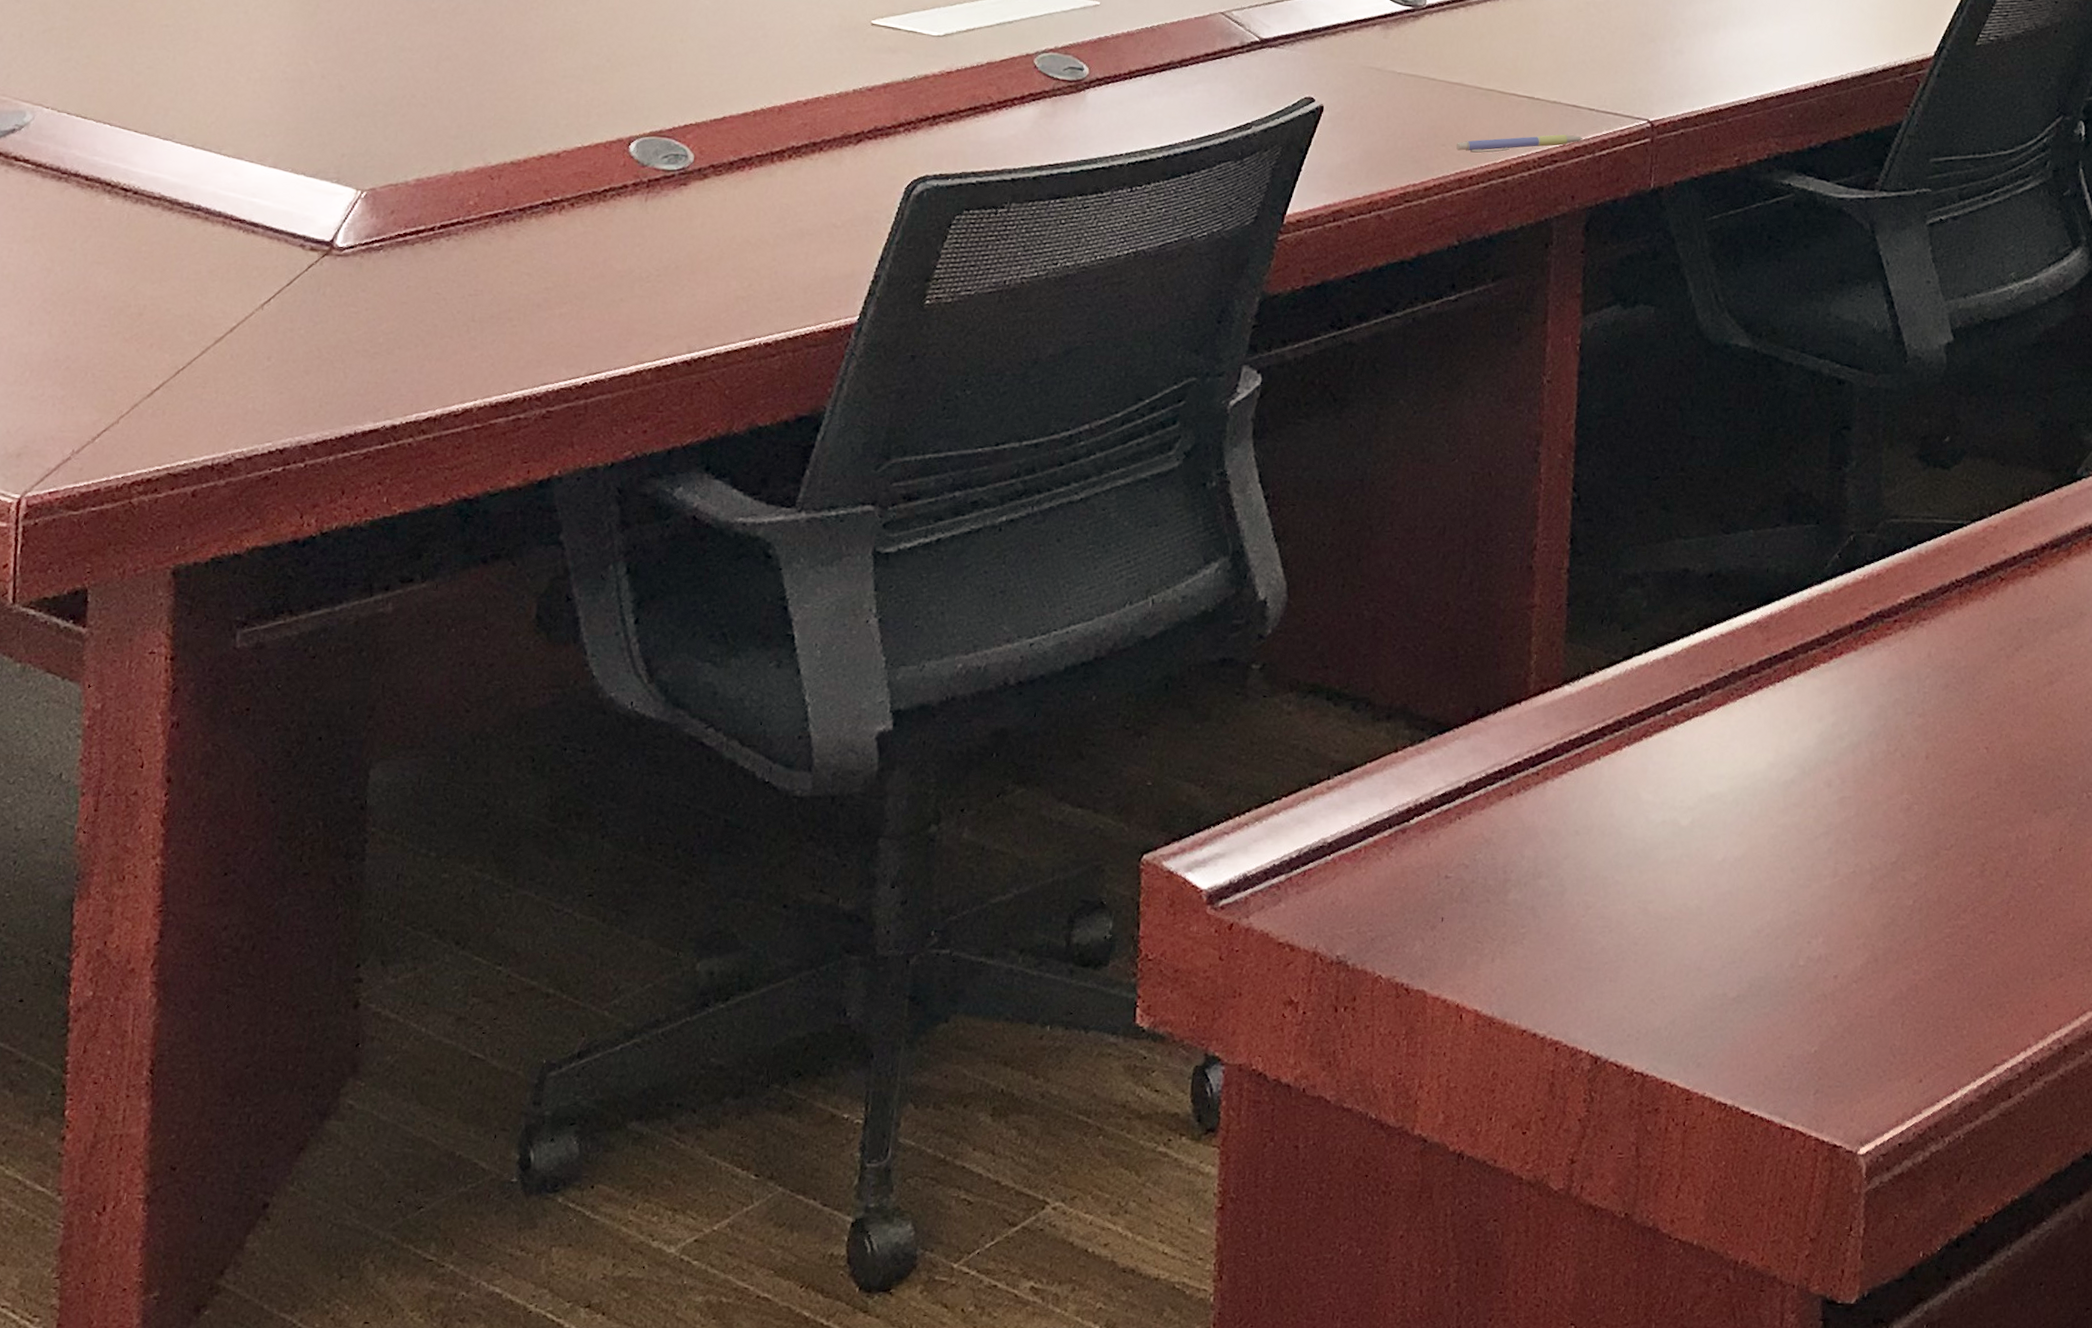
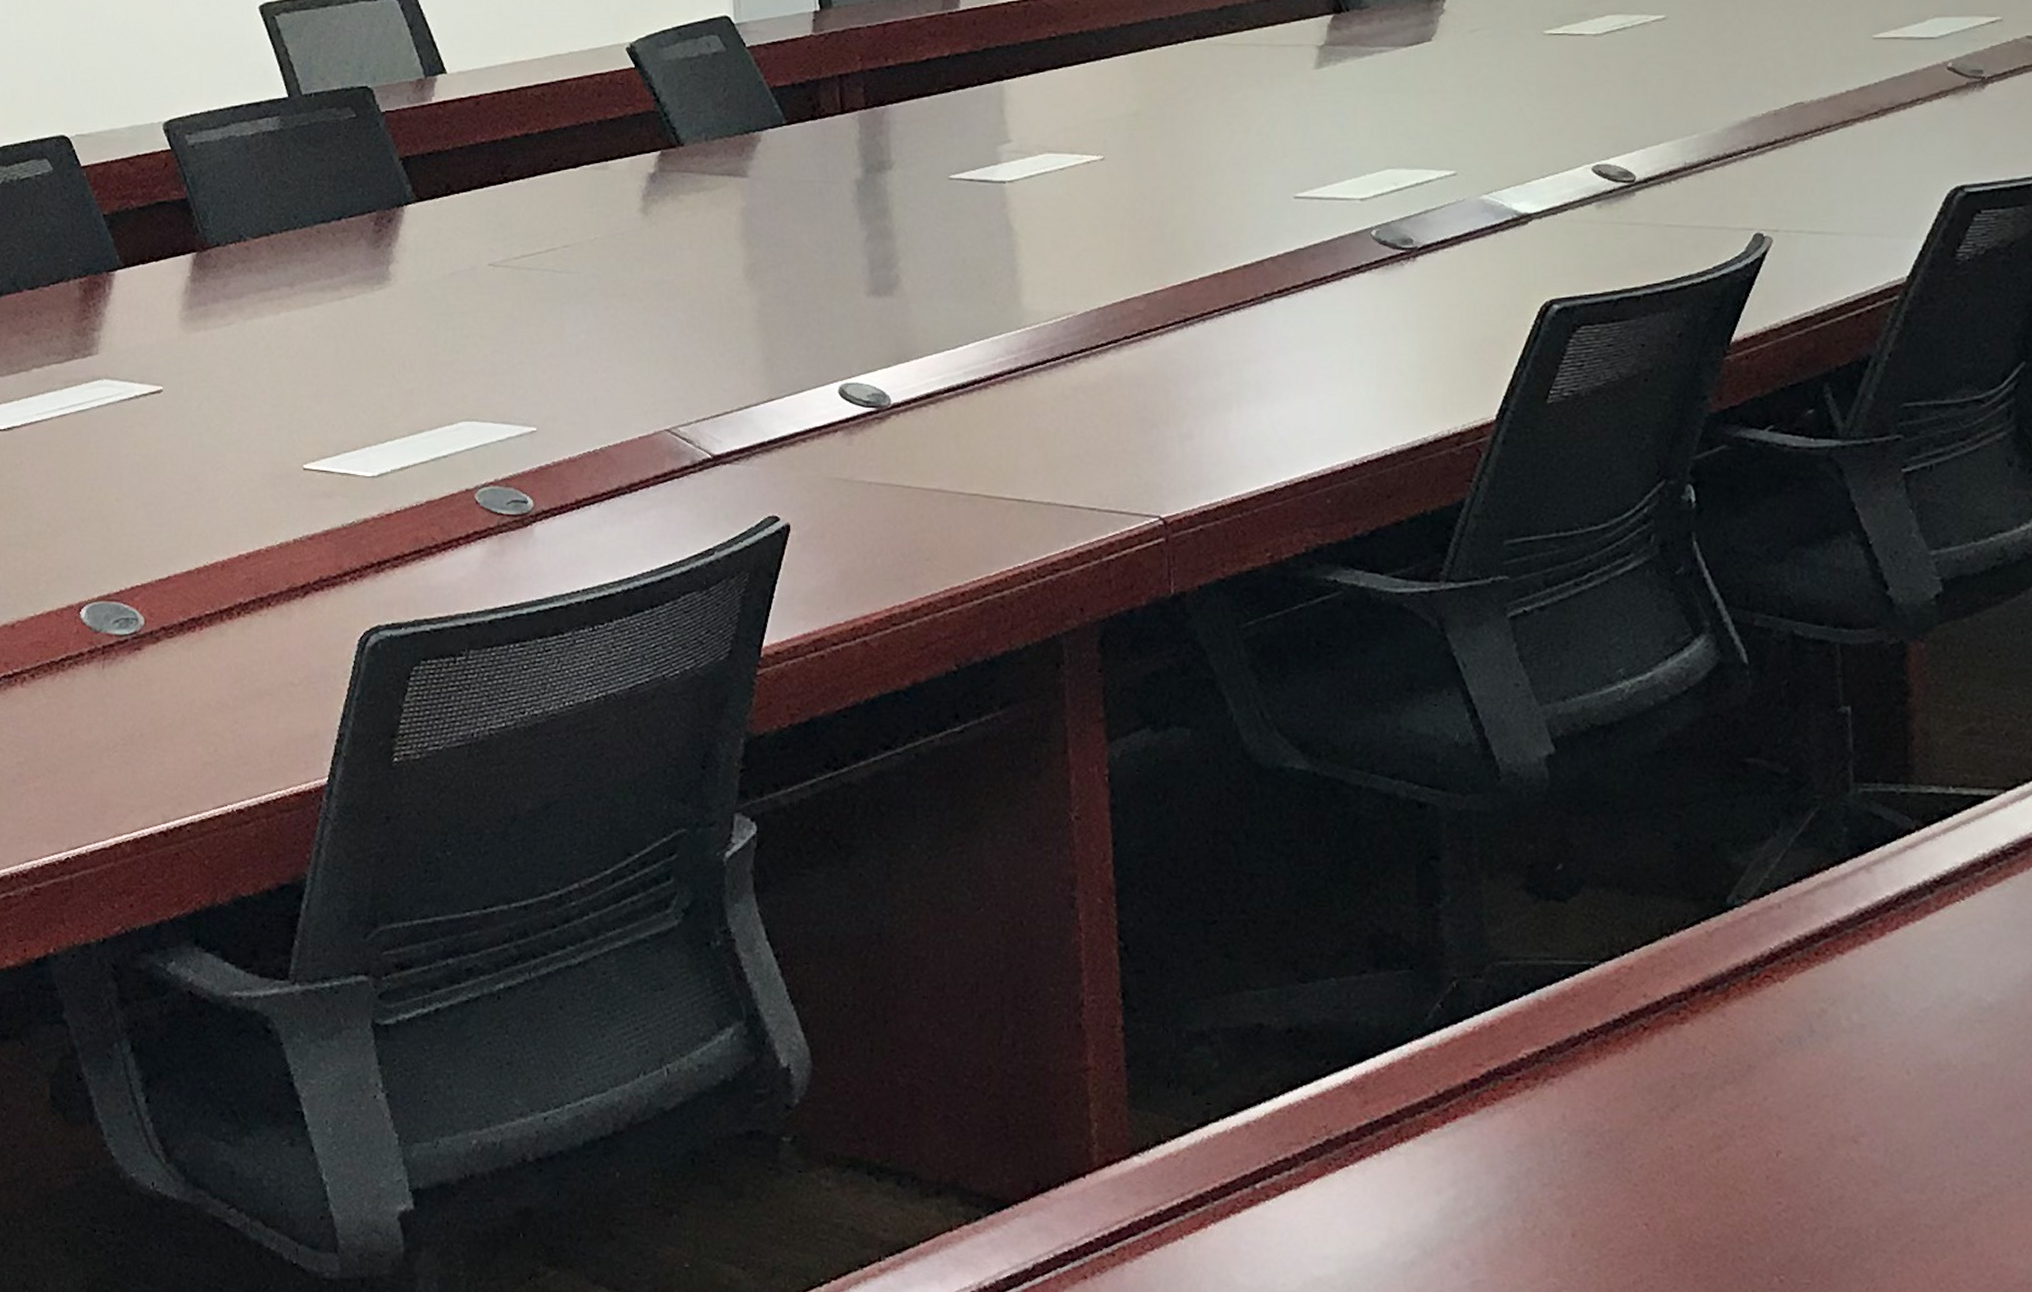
pen: present [1455,134,1583,154] -> none [942,540,1086,567]

